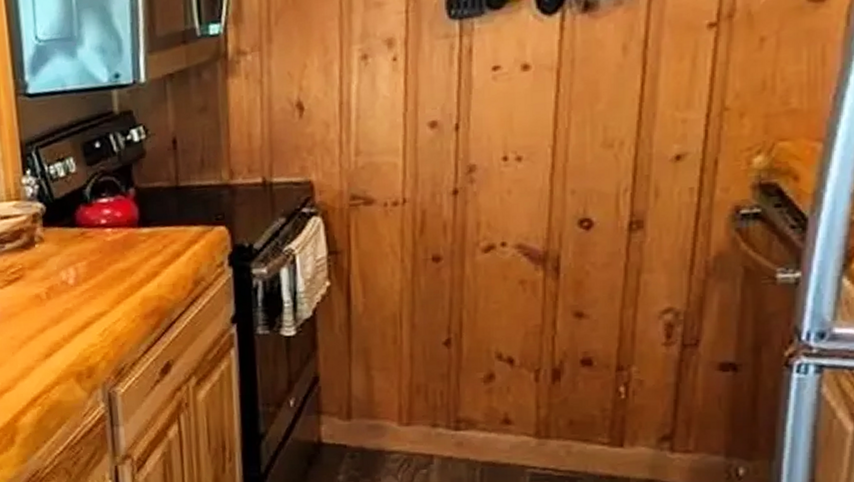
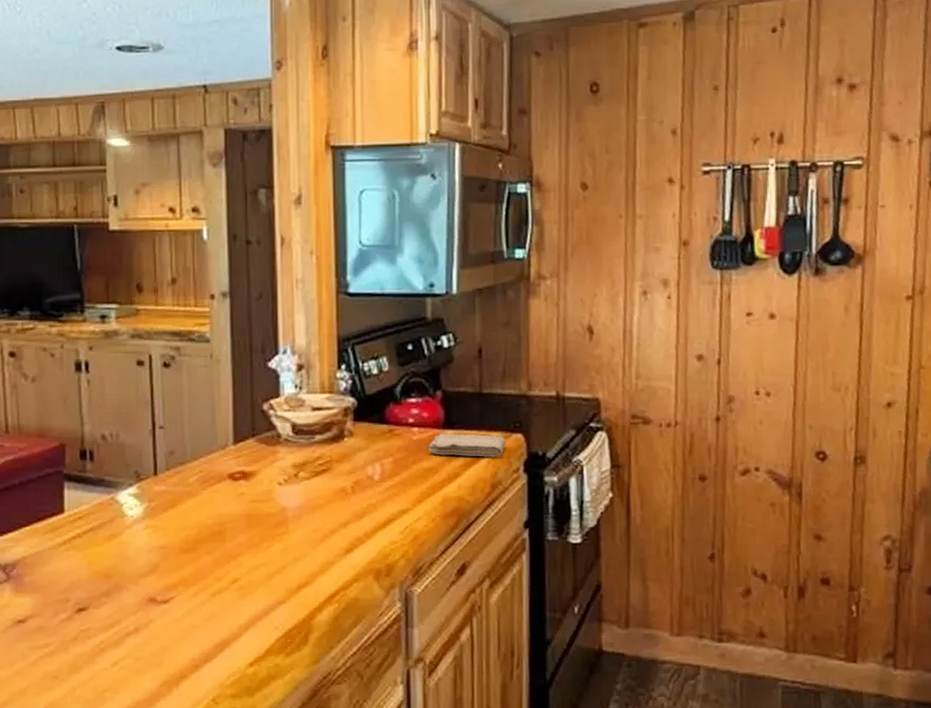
washcloth: none [124,230,208,255] -> present [429,433,506,457]

